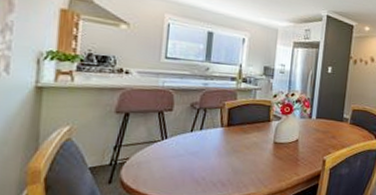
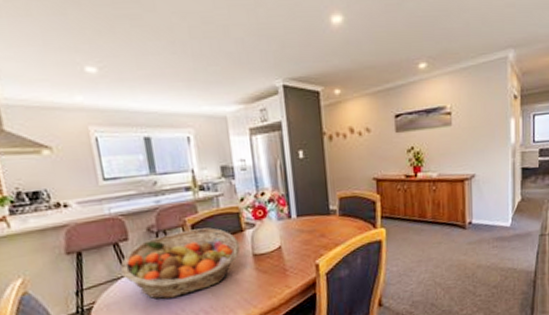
fruit basket: none [159,112,265,167] -> present [120,227,241,300]

